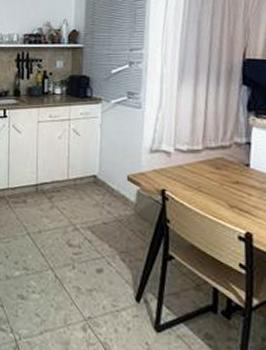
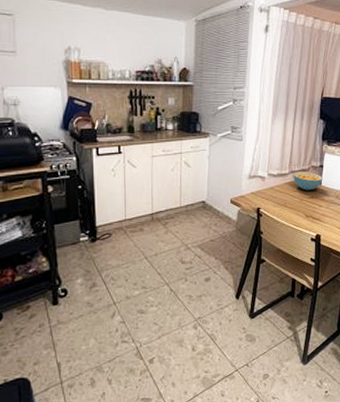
cereal bowl: none [208,148,252,173] -> present [293,171,323,191]

